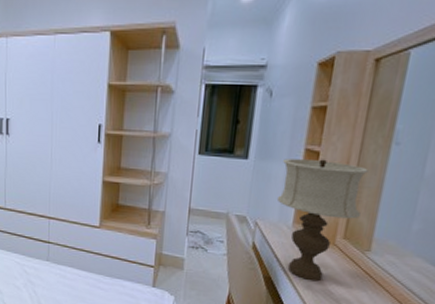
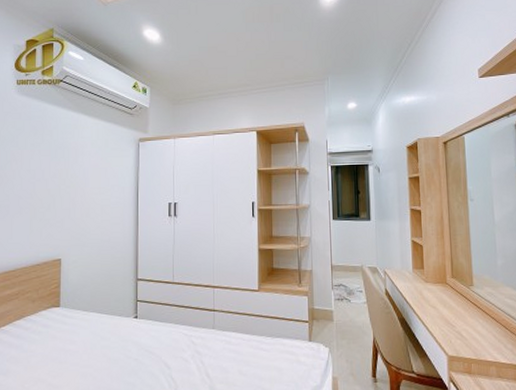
table lamp: present [276,159,369,282] -> none [396,216,459,318]

